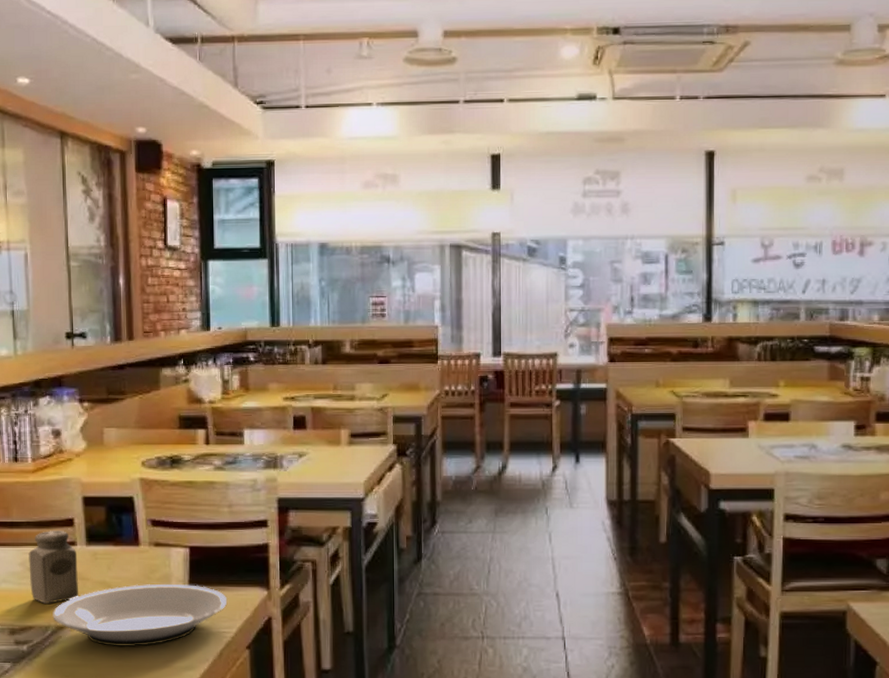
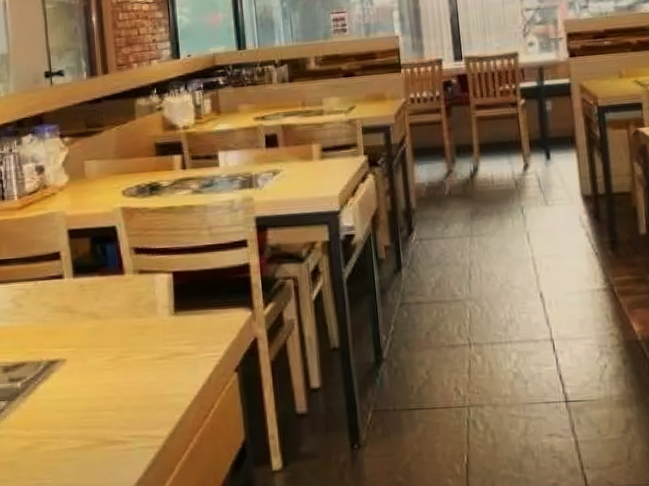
salt shaker: present [29,531,79,604] -> none [18,264,68,339]
plate: present [52,583,228,647] -> none [44,310,213,378]

